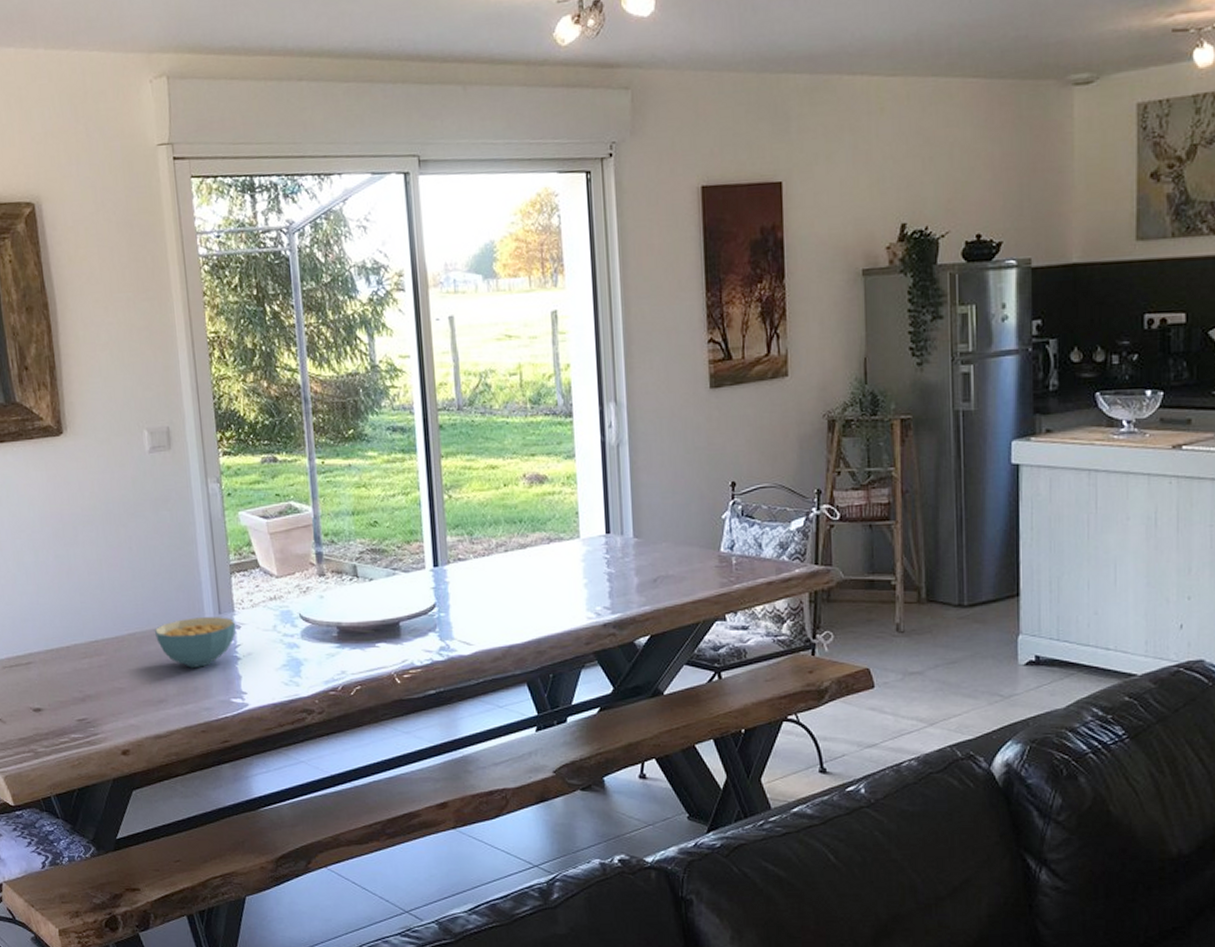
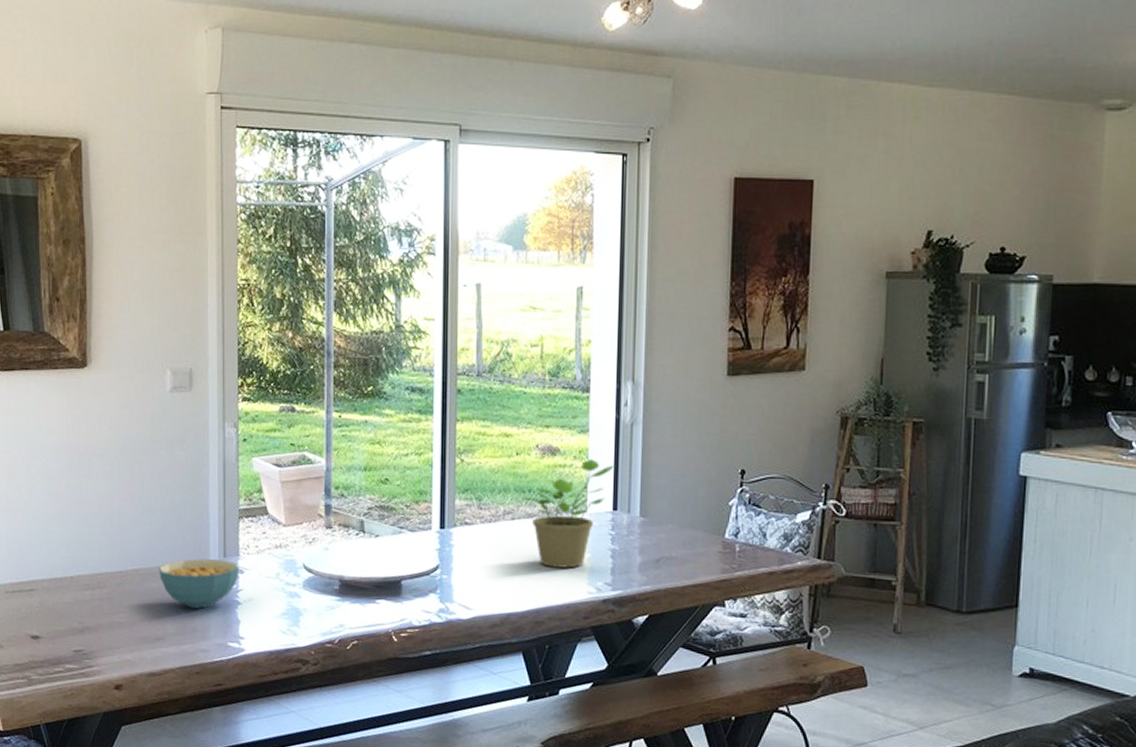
potted plant: none [513,483,605,596] -> present [521,458,615,568]

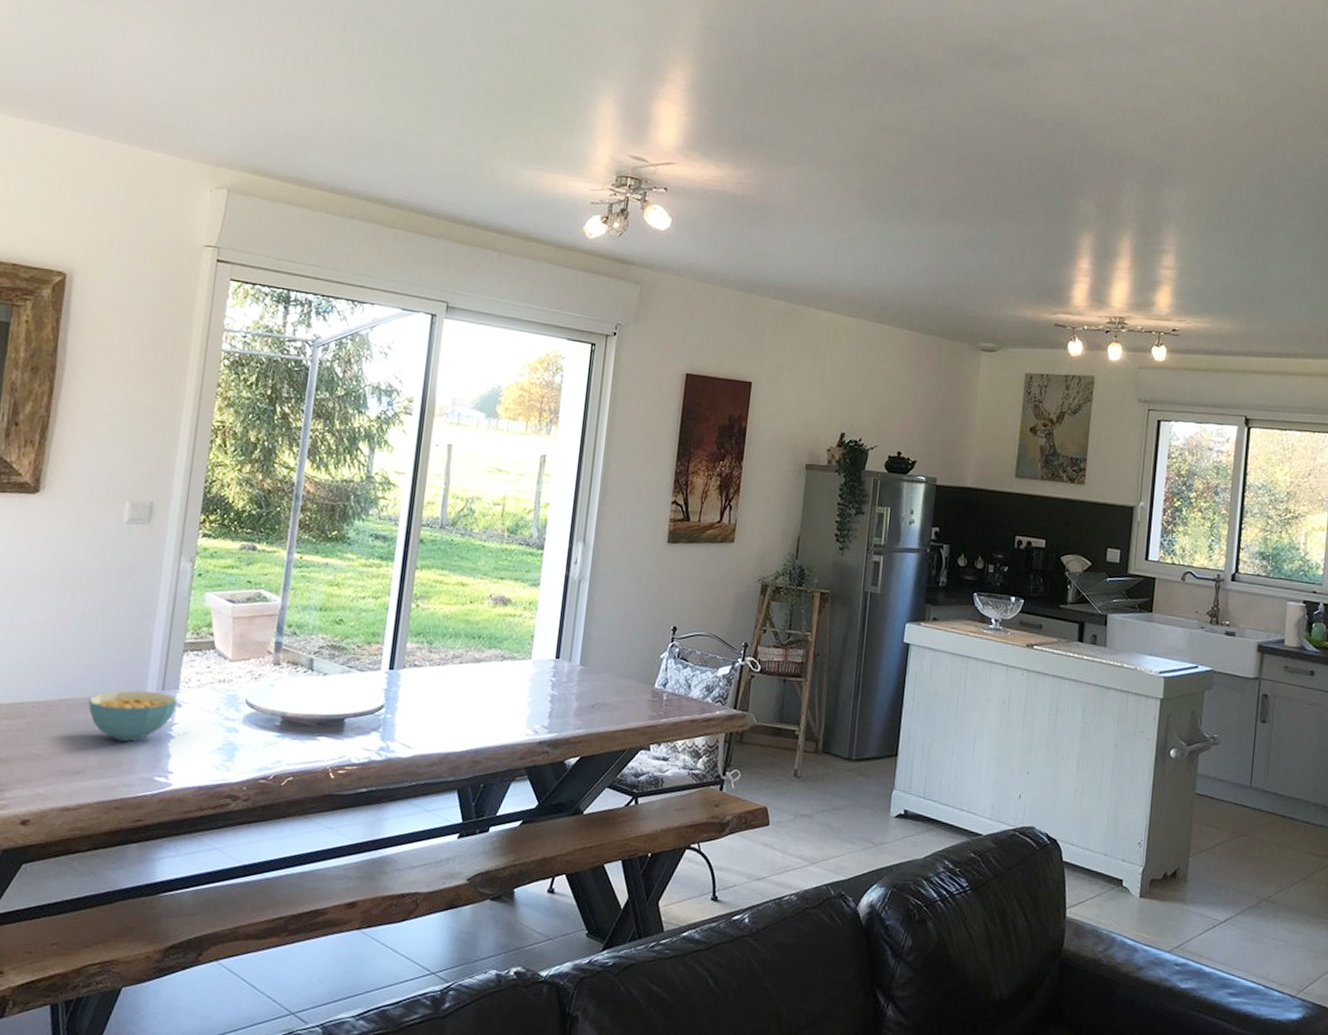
potted plant: present [521,458,615,568] -> none [471,610,561,711]

